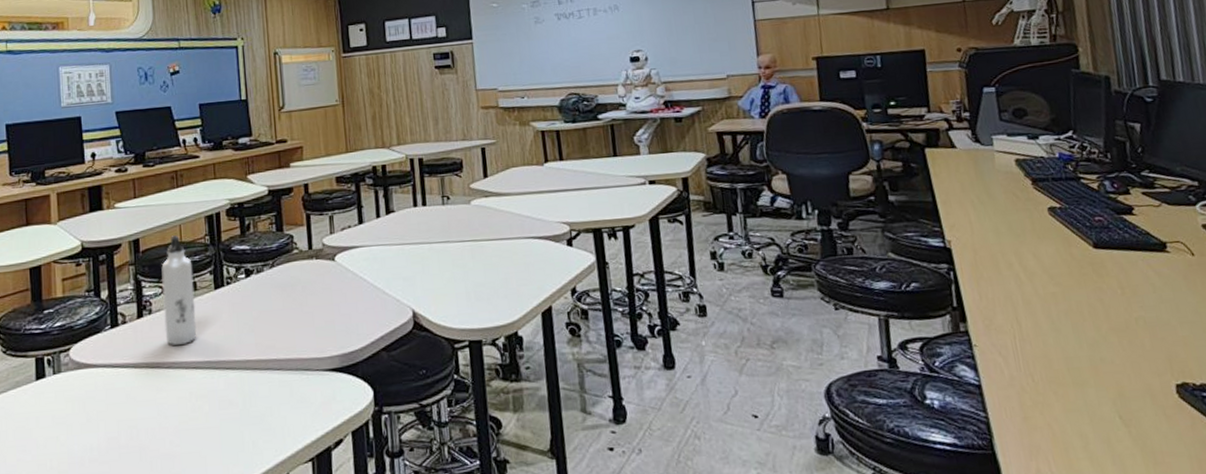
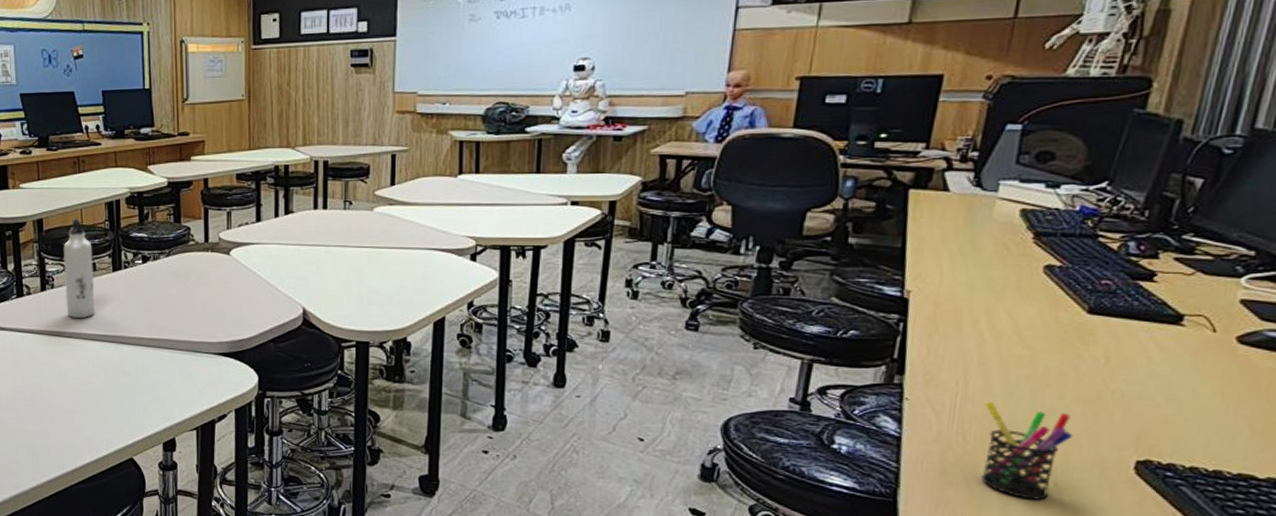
pen holder: none [1039,339,1119,436] -> present [981,401,1073,501]

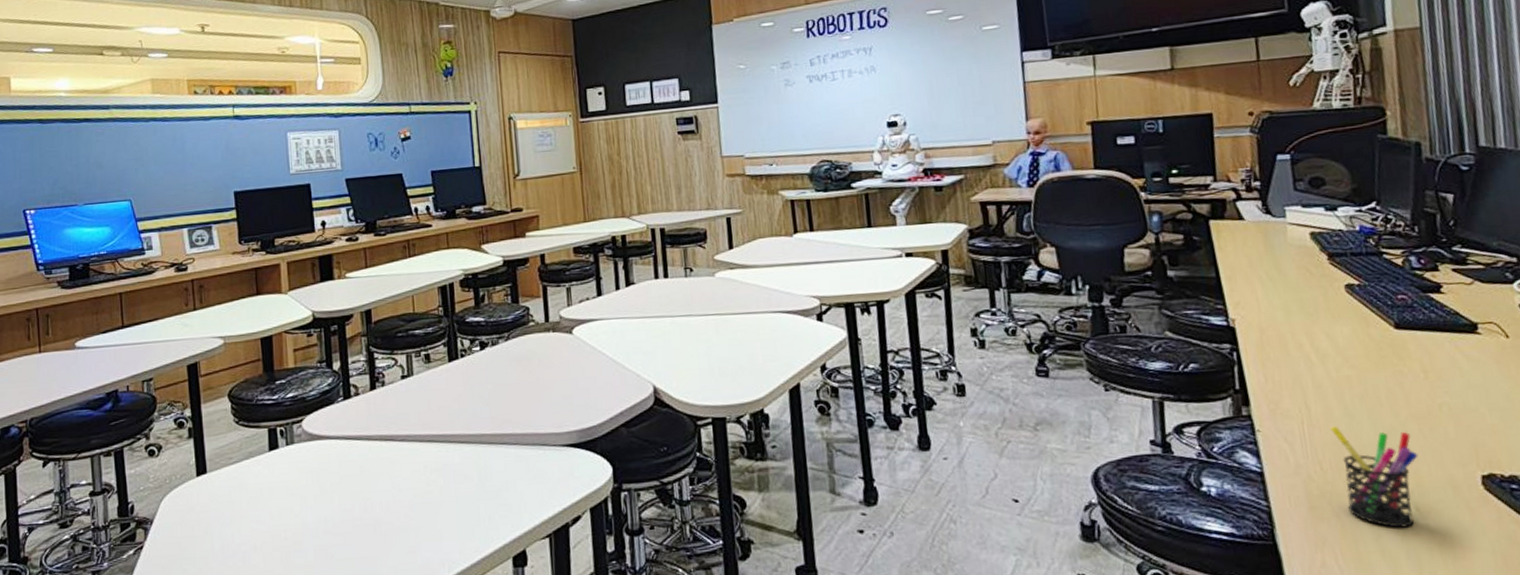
water bottle: present [63,218,95,318] -> none [394,306,431,418]

